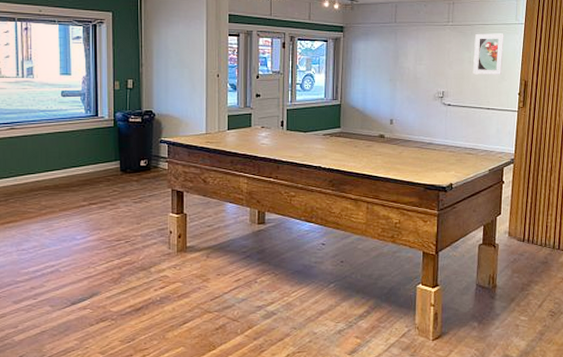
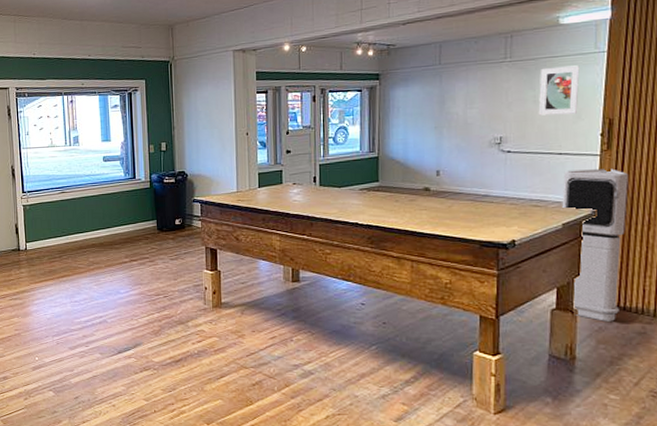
air purifier: none [489,123,537,254] -> present [562,168,628,321]

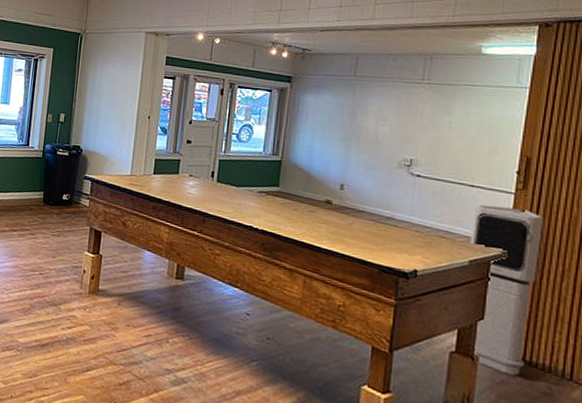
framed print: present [538,65,580,116] -> none [452,95,500,148]

